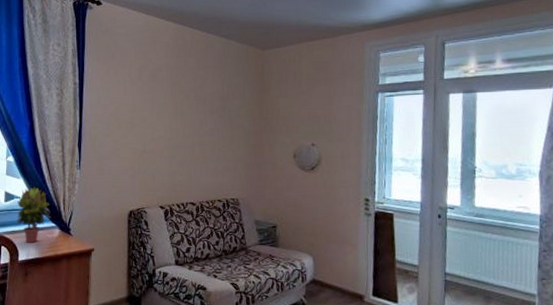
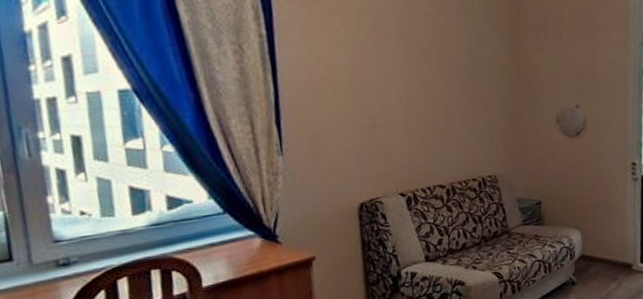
potted plant: present [15,187,51,243] -> none [188,184,246,262]

